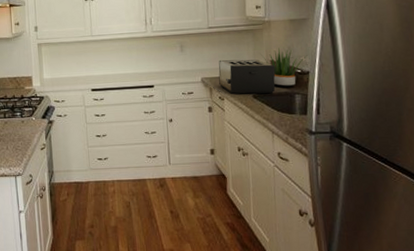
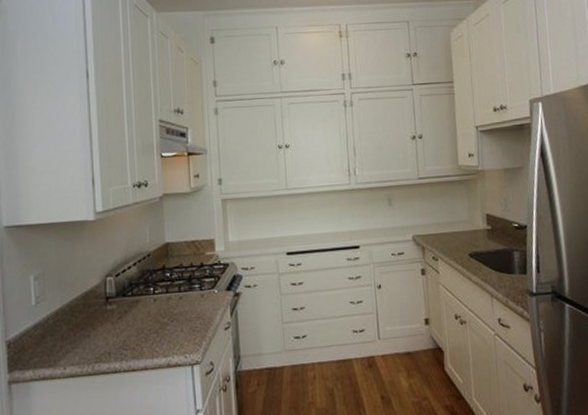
toaster: present [218,59,276,94] -> none [431,213,493,254]
potted plant: present [261,48,308,88] -> none [476,200,524,244]

